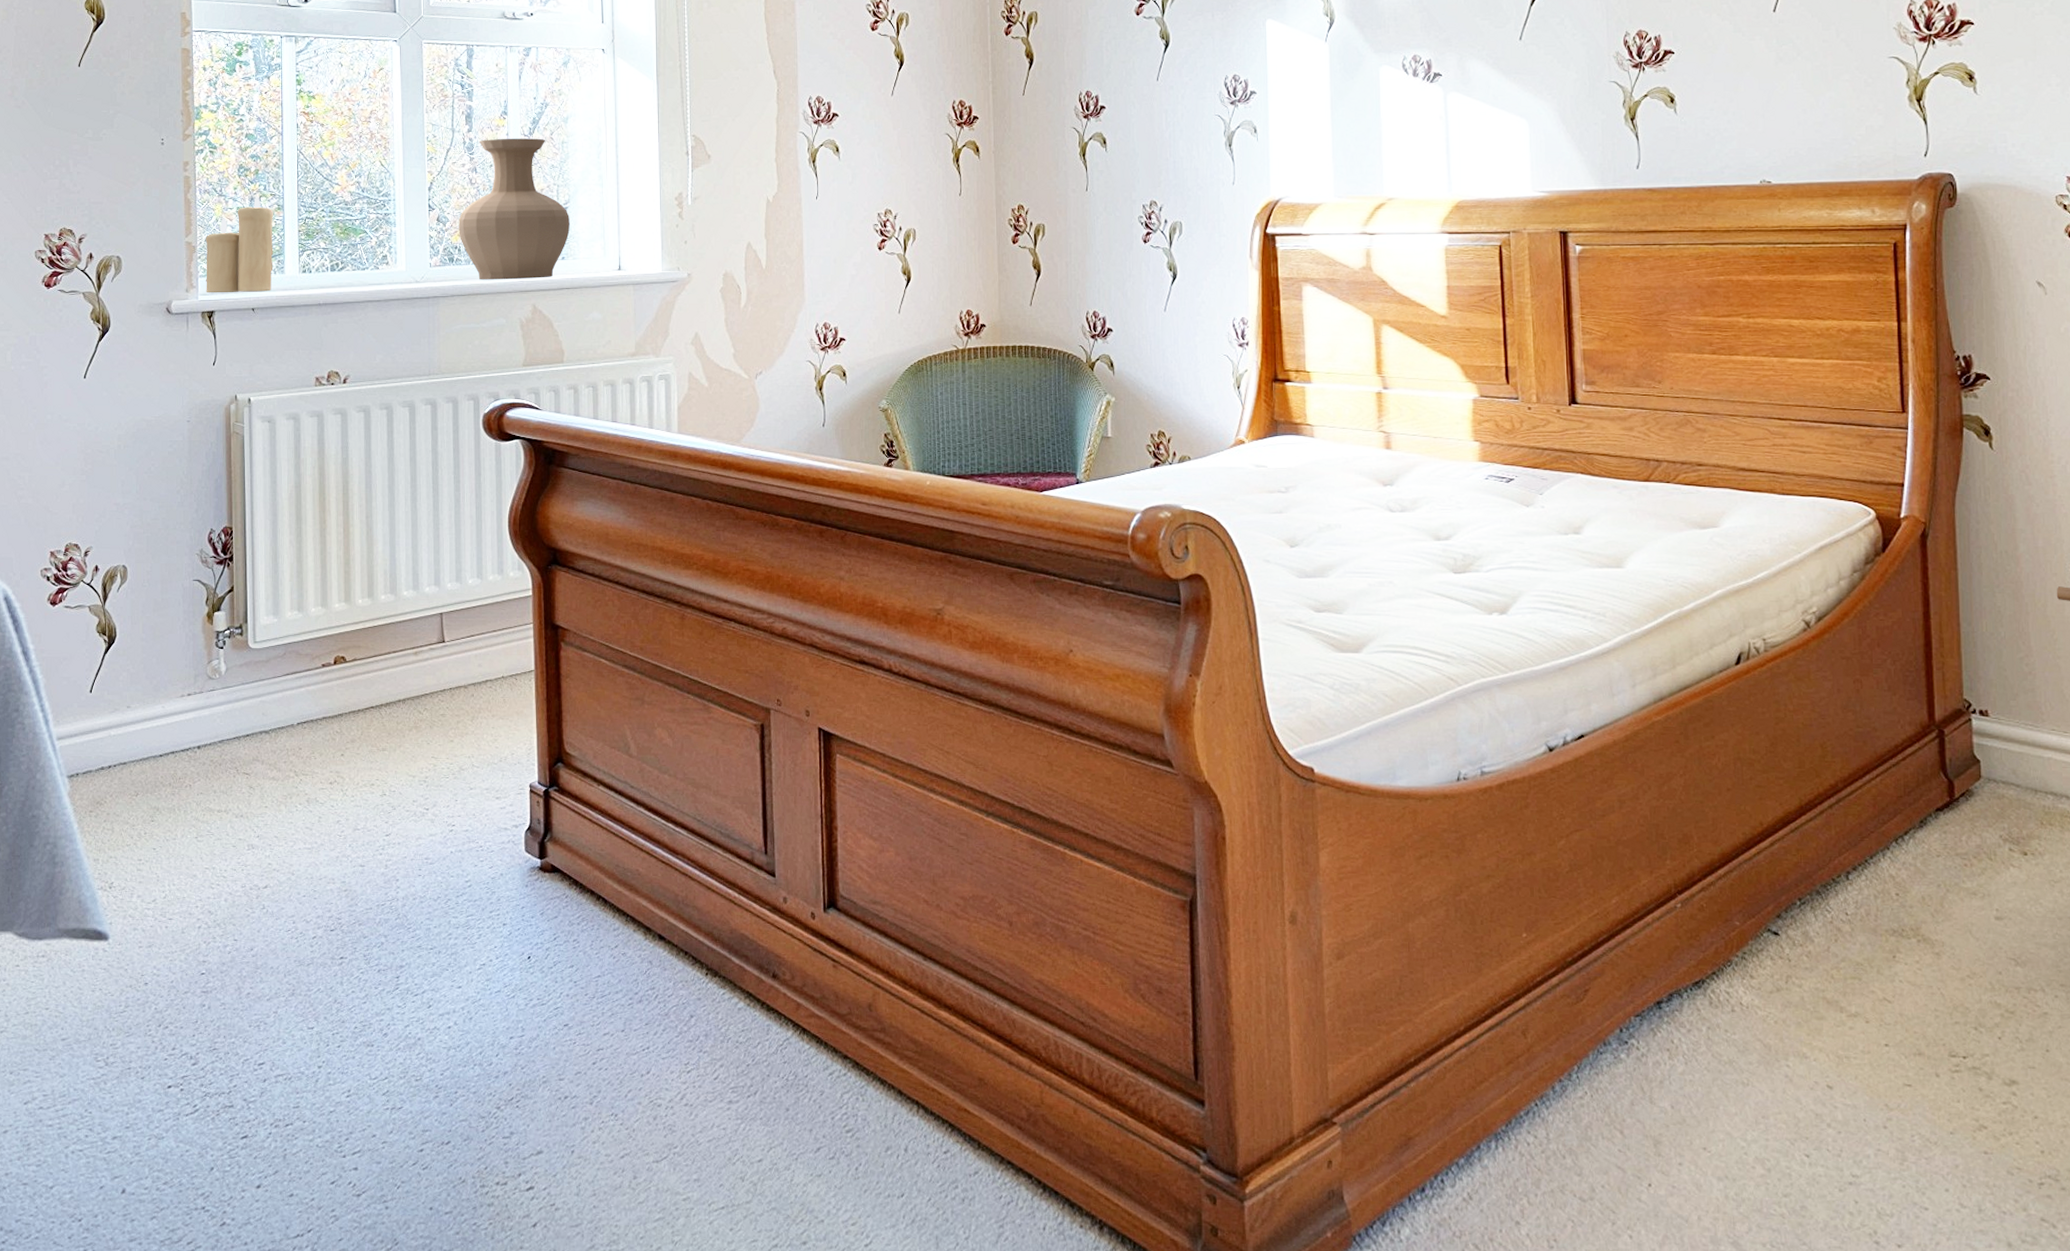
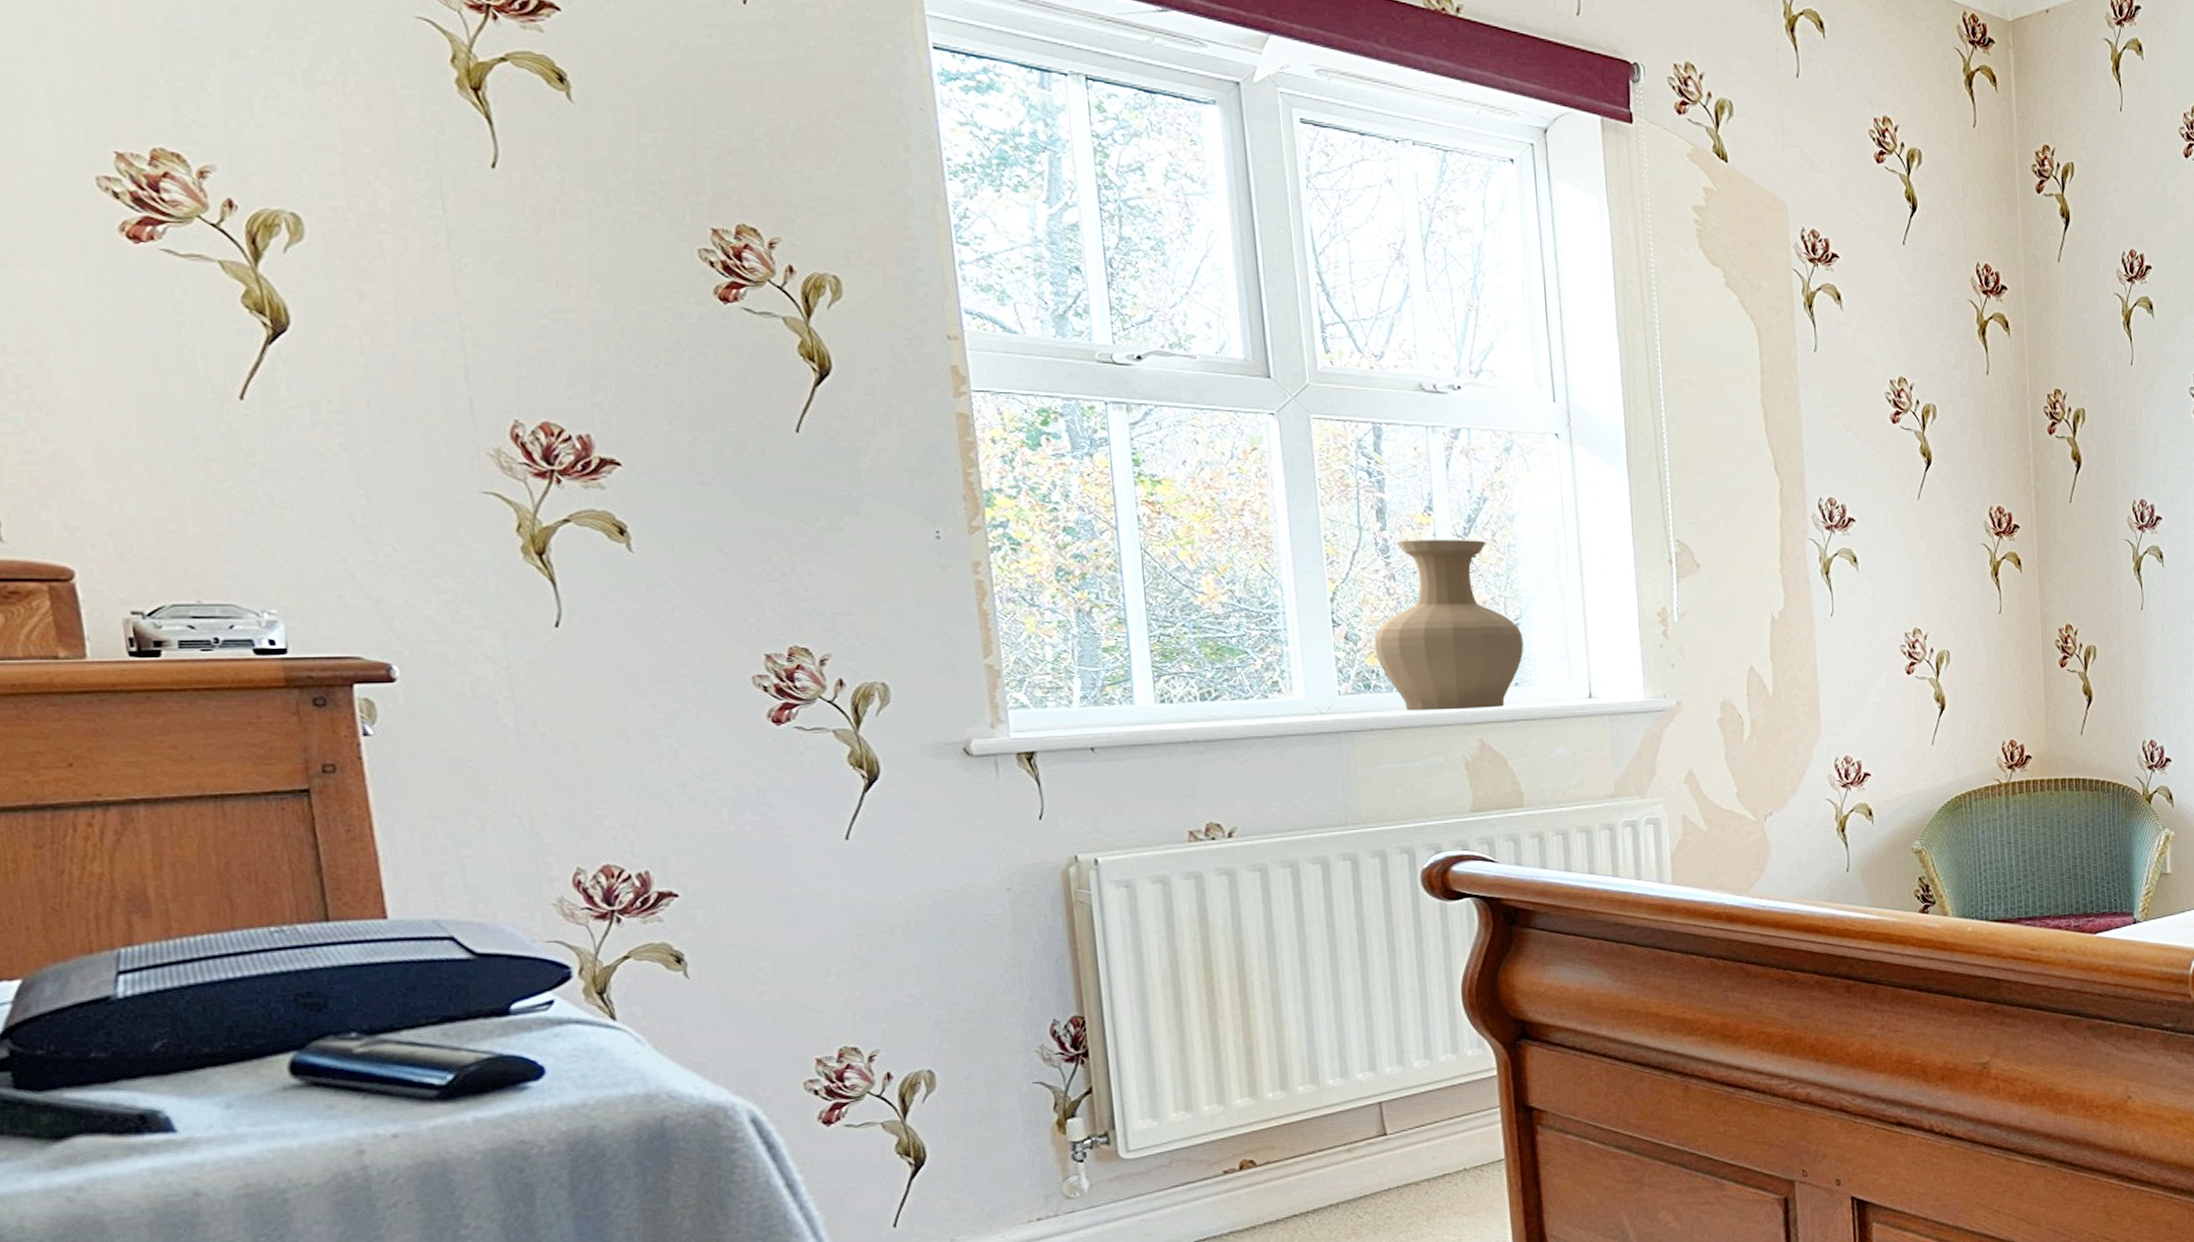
candle: present [206,195,274,293] -> none [1014,606,1118,730]

